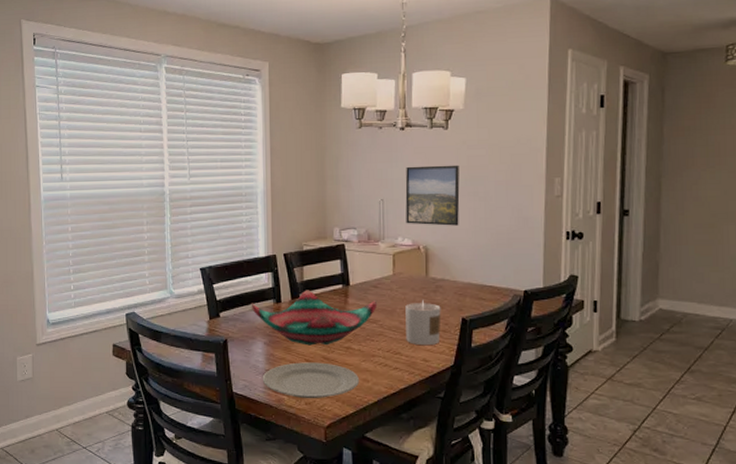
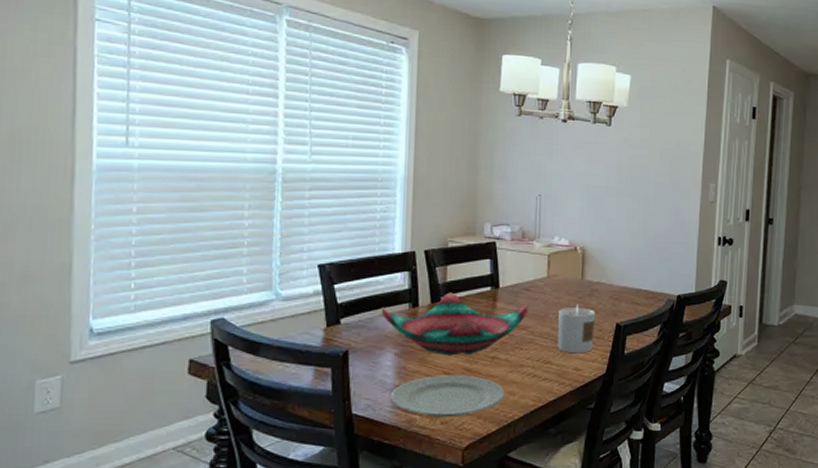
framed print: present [405,165,460,226] -> none [564,161,620,227]

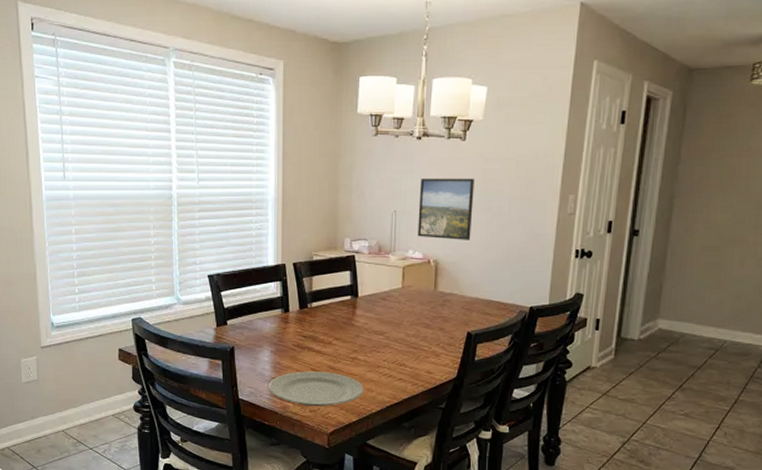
decorative bowl: present [381,292,529,356] -> none [259,300,385,356]
candle: present [558,303,596,354] -> none [411,312,448,358]
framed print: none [564,161,620,227] -> present [418,178,474,240]

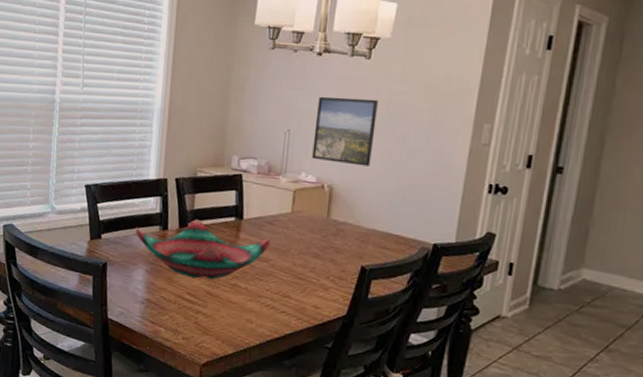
decorative bowl: none [259,300,385,356] -> present [135,219,272,280]
plate: present [268,371,364,407] -> none [140,294,243,335]

